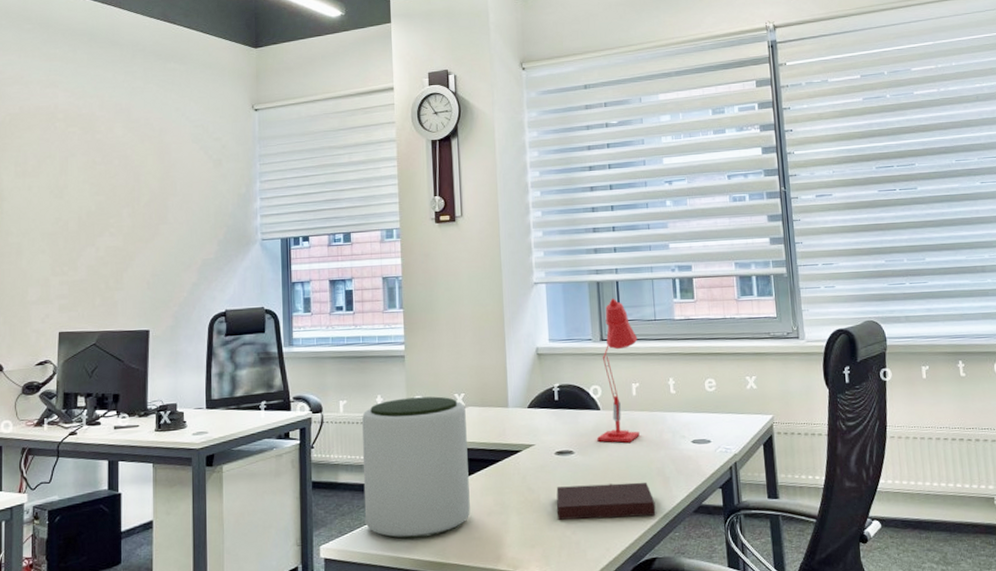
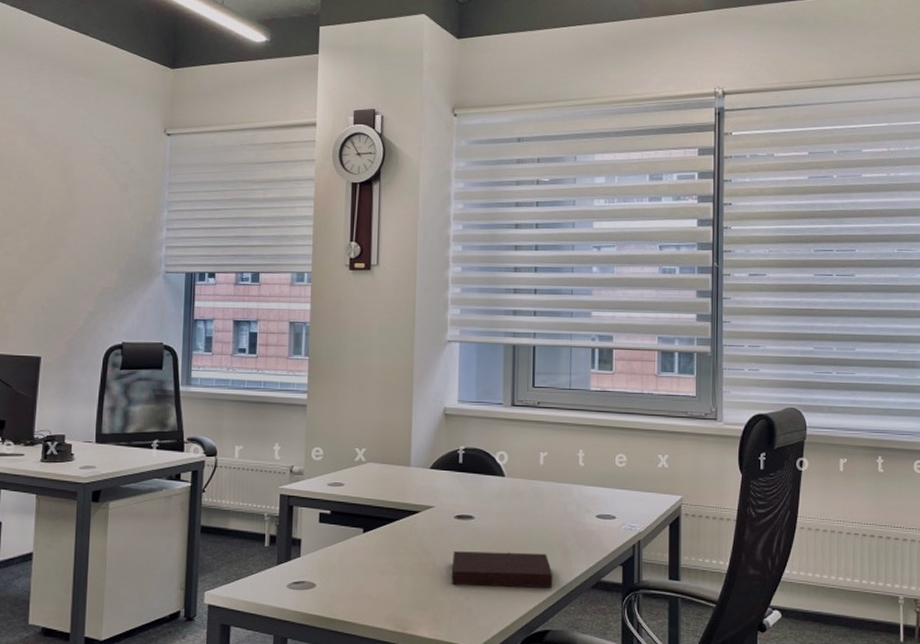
plant pot: present [362,396,470,539] -> none [253,448,366,592]
desk lamp: present [597,298,640,443] -> none [499,363,550,512]

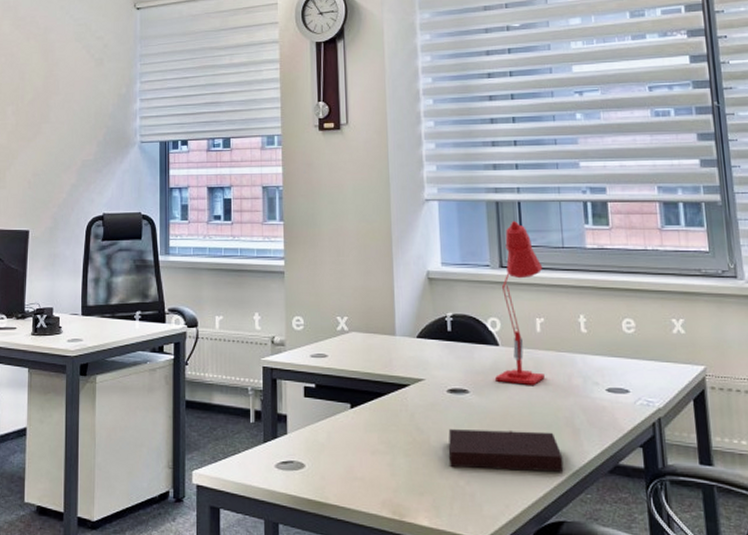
desk lamp: none [499,363,550,512] -> present [495,220,545,385]

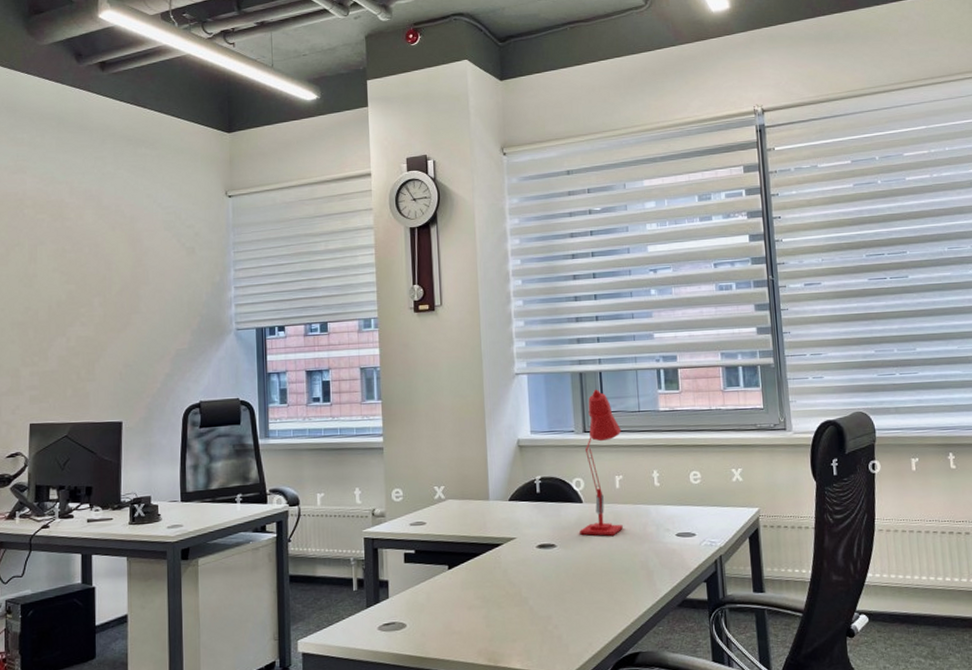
notebook: present [448,429,564,472] -> none [538,575,639,614]

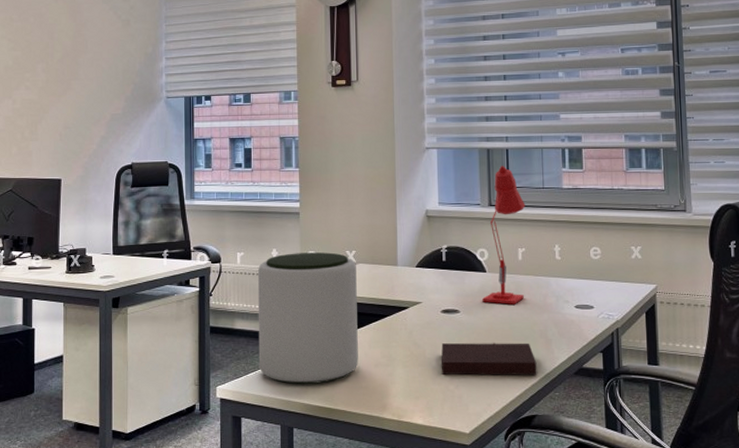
plant pot: none [340,489,451,634] -> present [257,252,358,385]
notebook: none [538,575,639,614] -> present [441,343,537,376]

